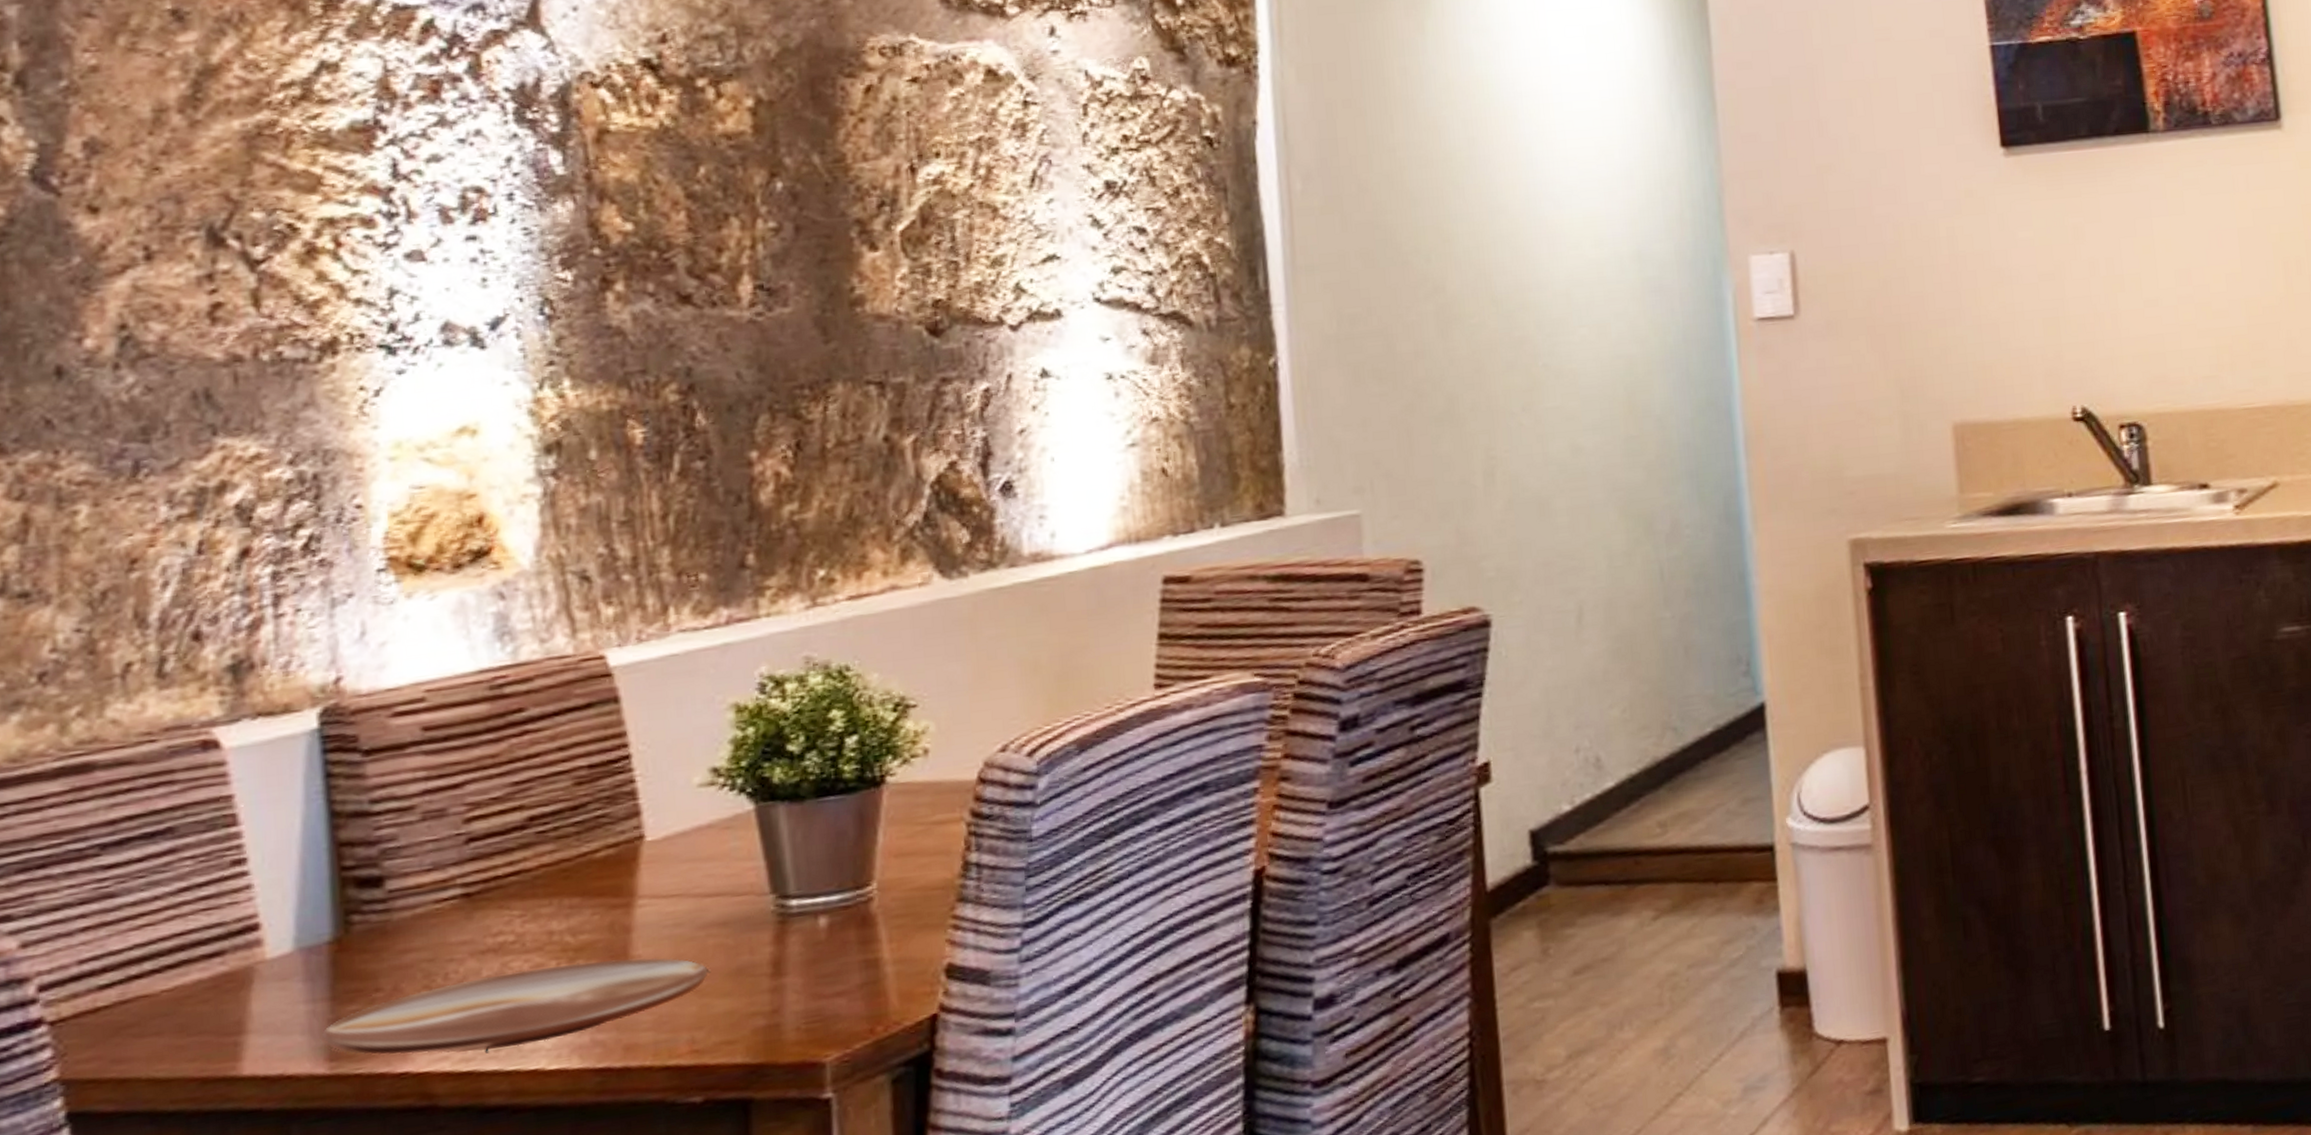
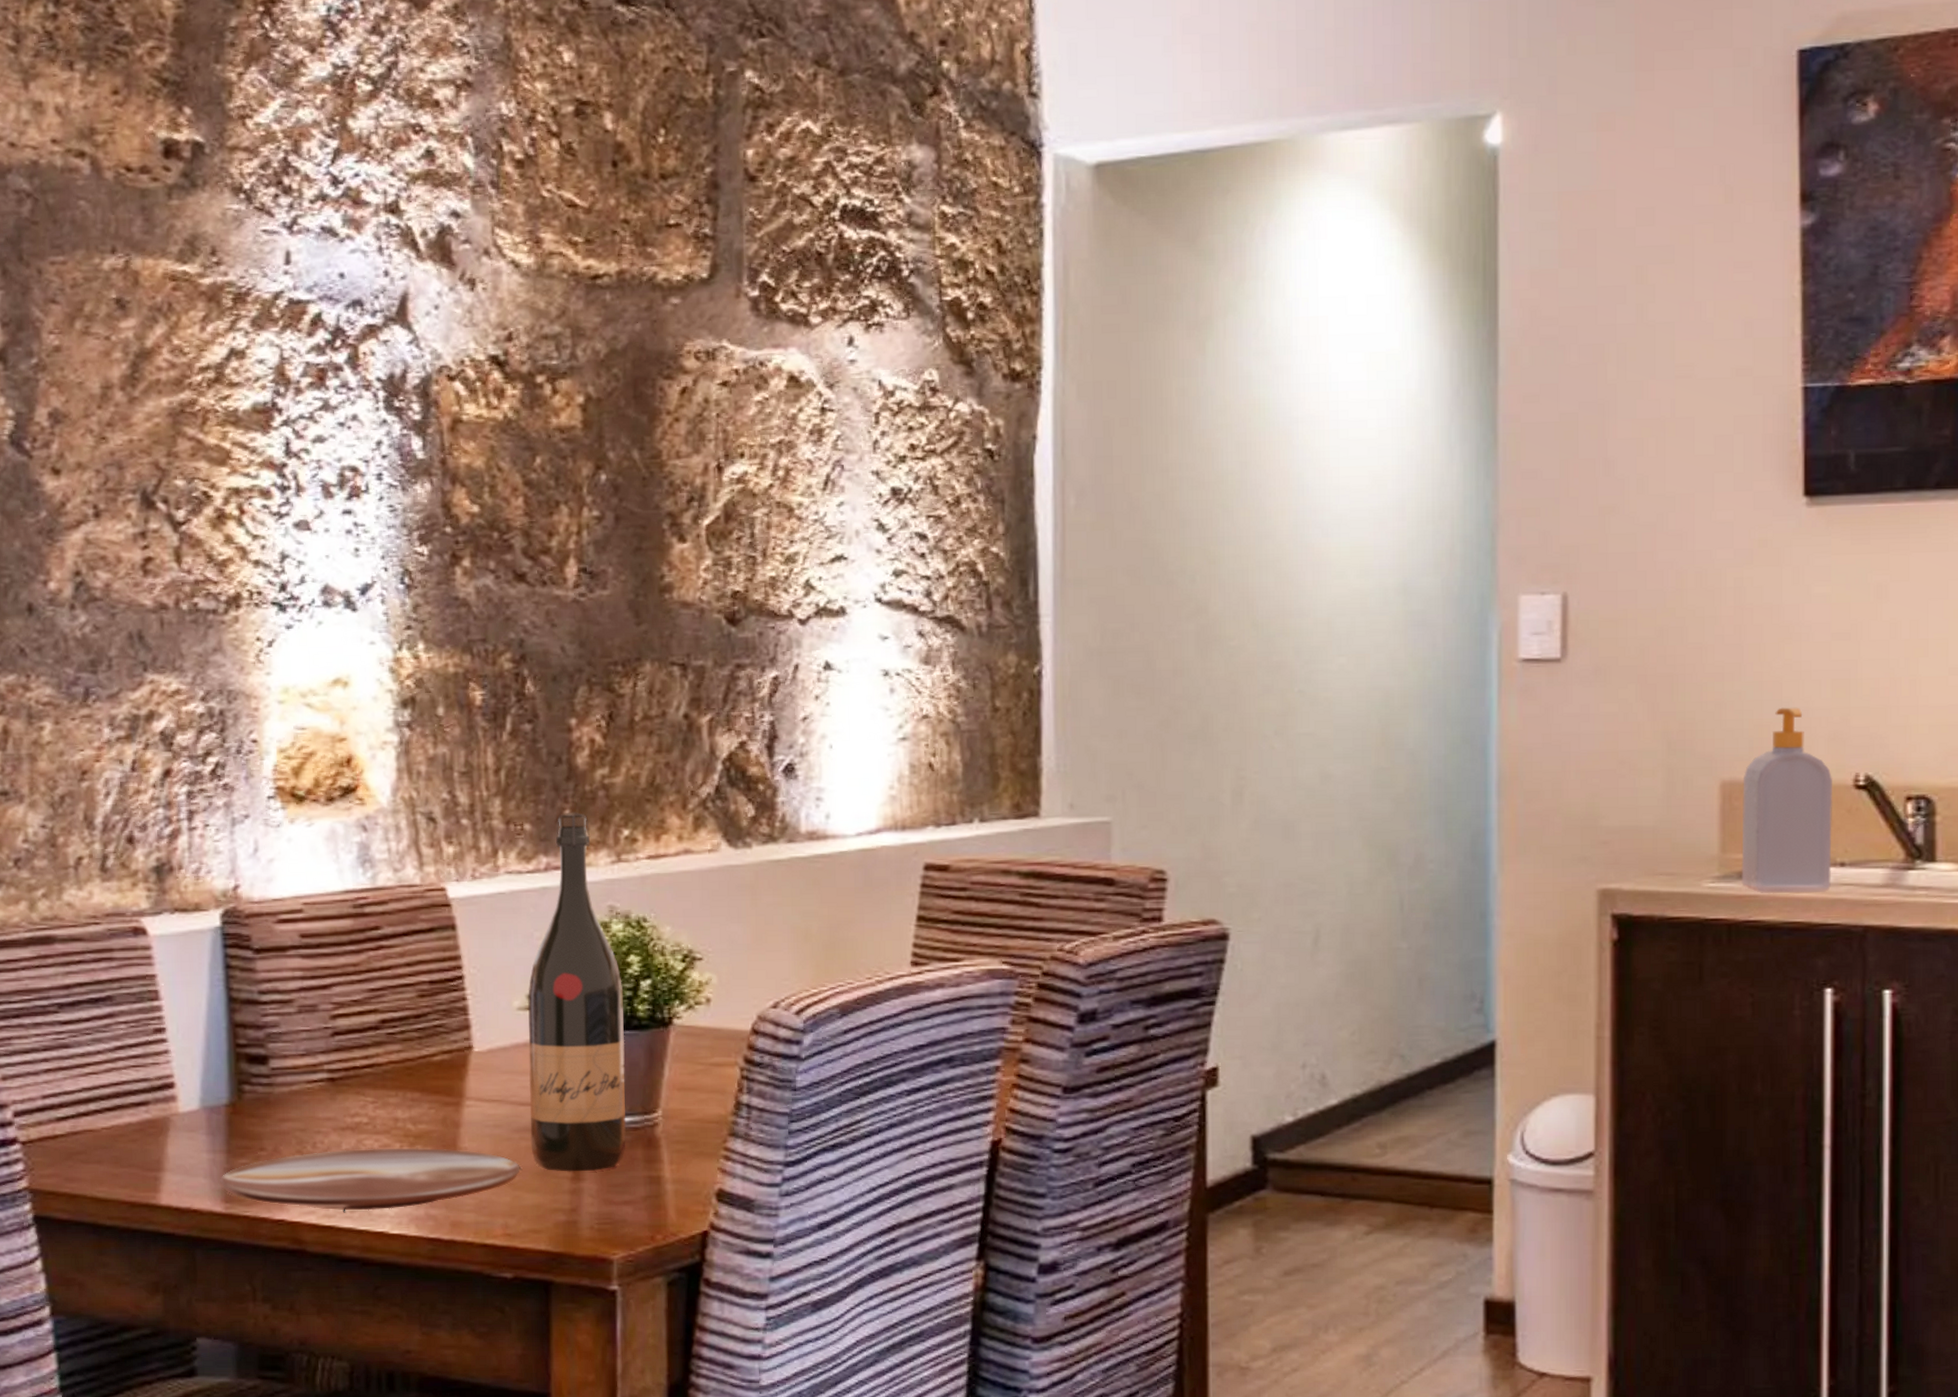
wine bottle: none [710,554,836,969] -> present [527,812,627,1172]
soap bottle: none [1973,347,2062,530] -> present [1741,707,1833,894]

